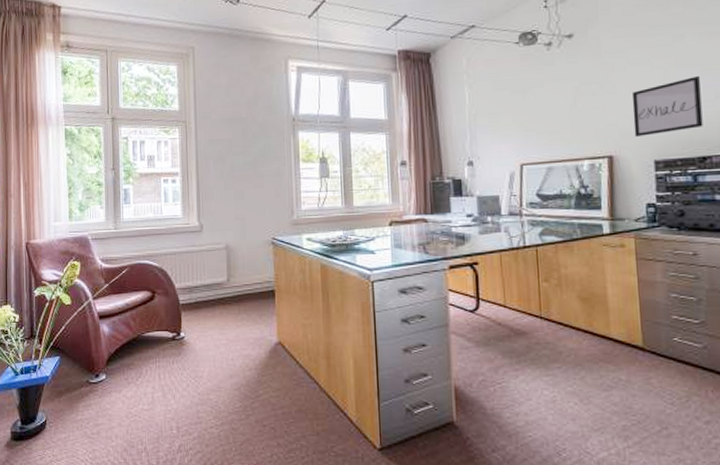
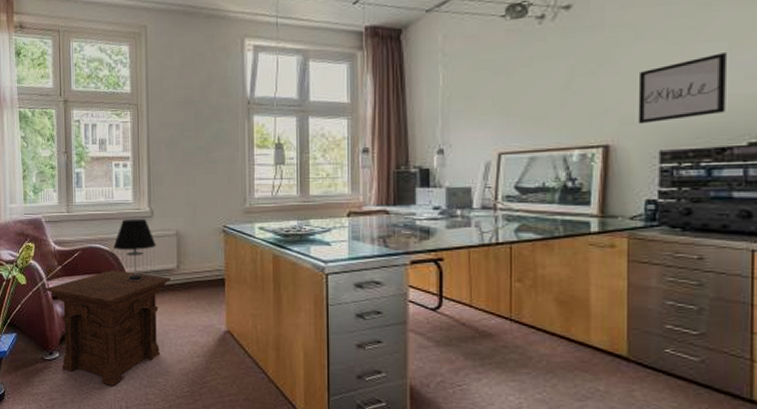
side table: none [91,286,221,406] -> present [45,270,171,386]
table lamp: none [162,233,206,297] -> present [113,218,156,282]

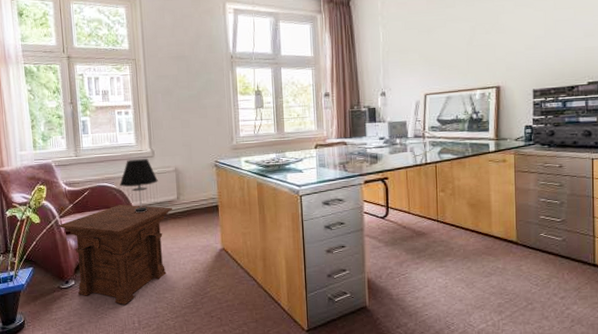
wall art: present [638,53,726,125] -> none [517,18,573,70]

